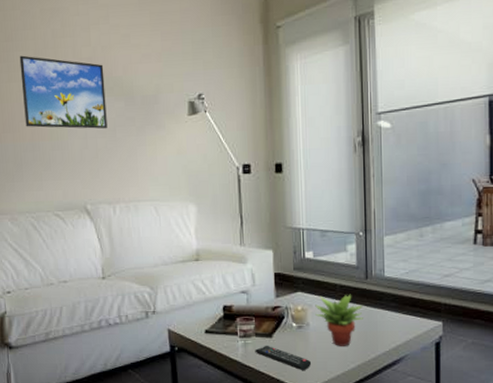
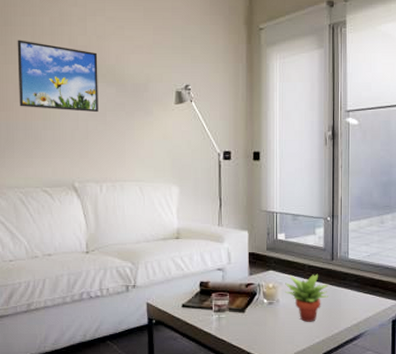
remote control: present [255,345,312,371] -> none [228,319,280,345]

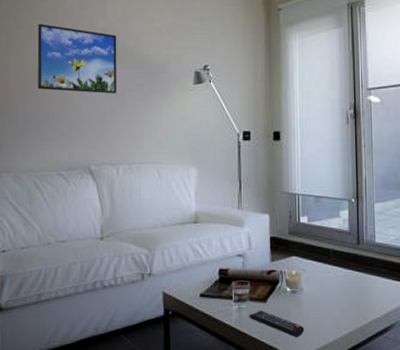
remote control: none [228,319,280,345] -> present [249,310,305,338]
succulent plant: present [285,273,328,322] -> none [309,259,355,312]

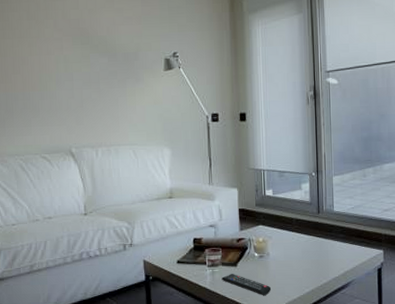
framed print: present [37,24,117,94] -> none [13,15,92,82]

